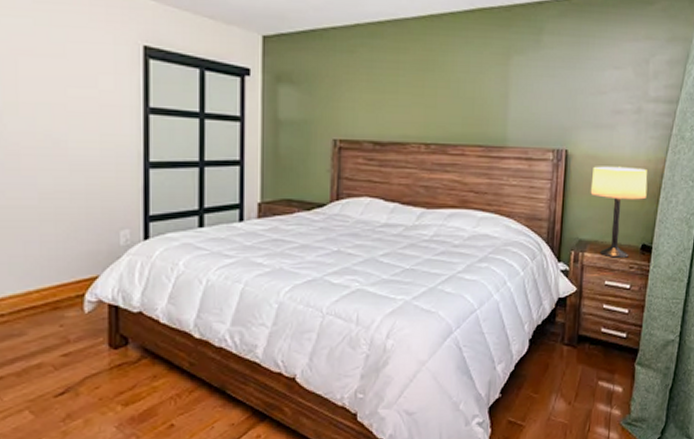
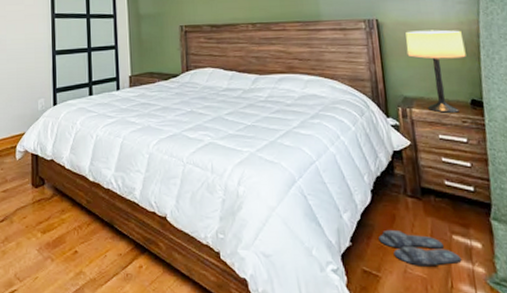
slippers: none [529,378,602,413] -> present [378,229,462,266]

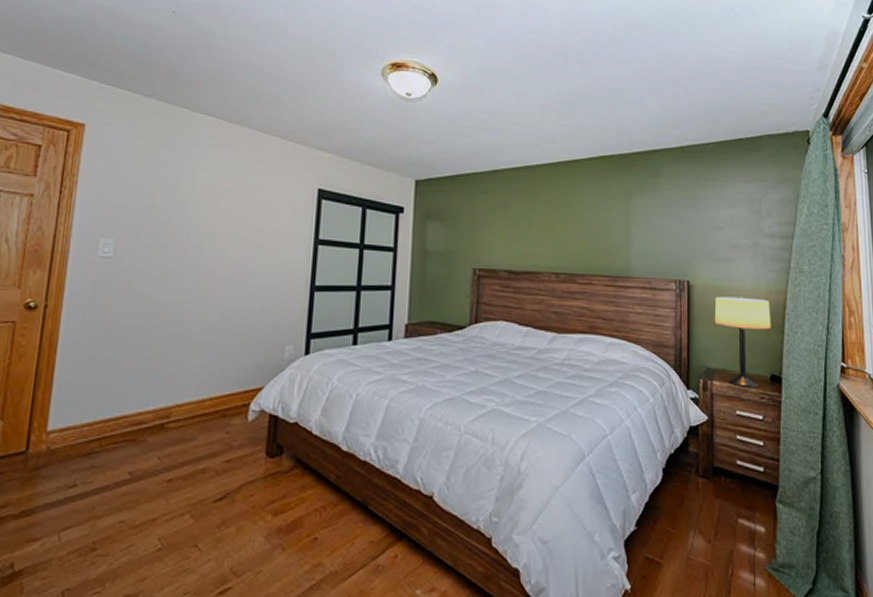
slippers: present [378,229,462,266] -> none [665,512,744,552]

